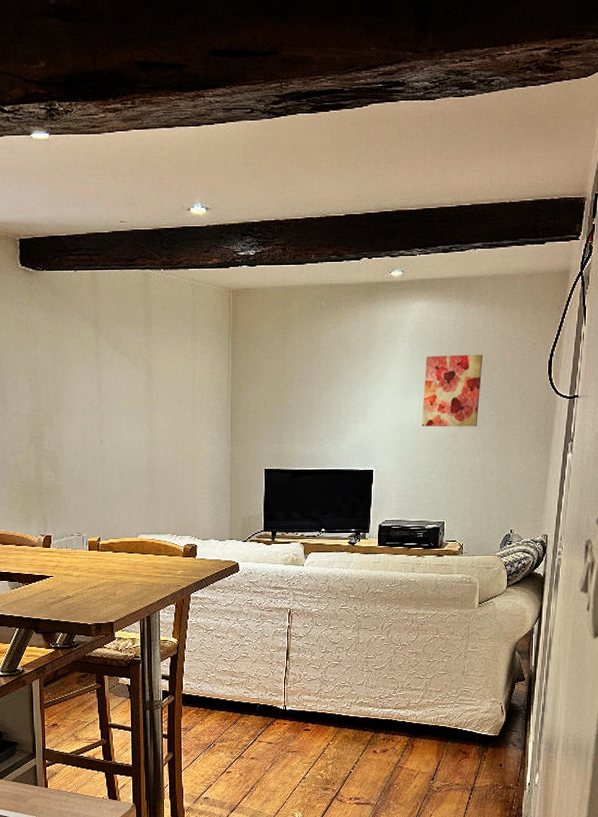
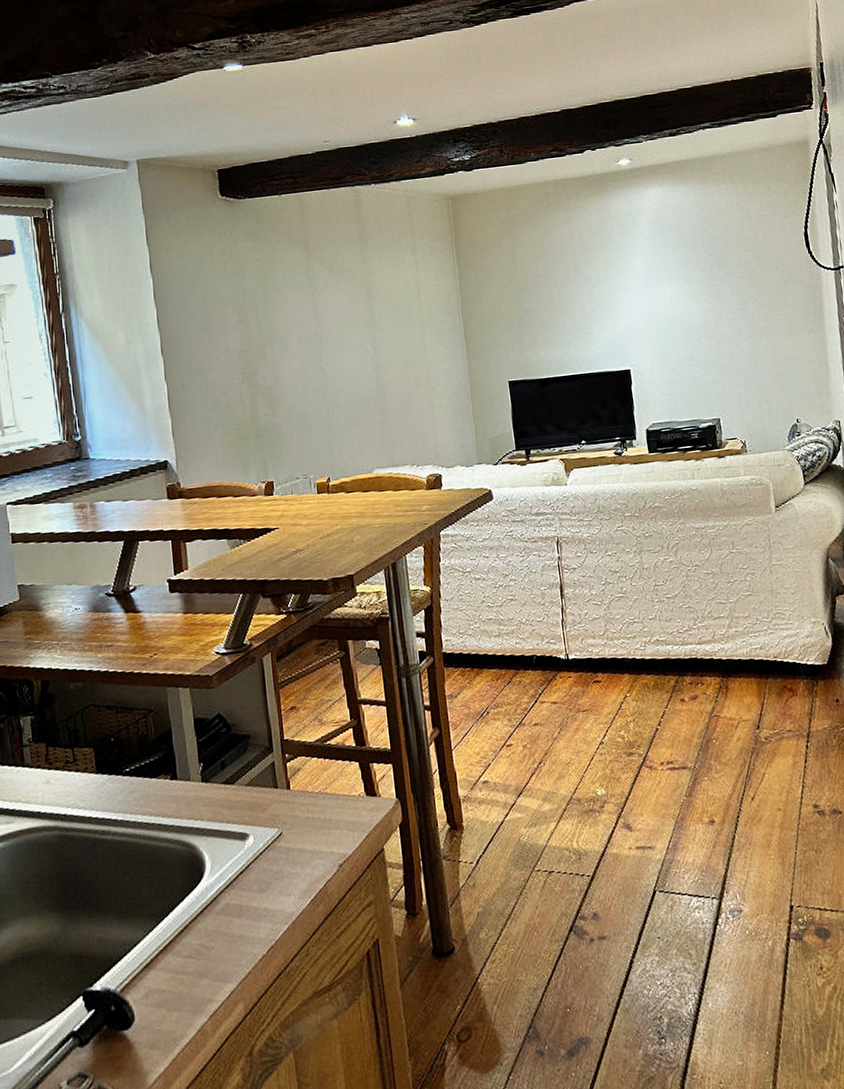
wall art: present [421,354,483,427] -> none [669,234,738,317]

